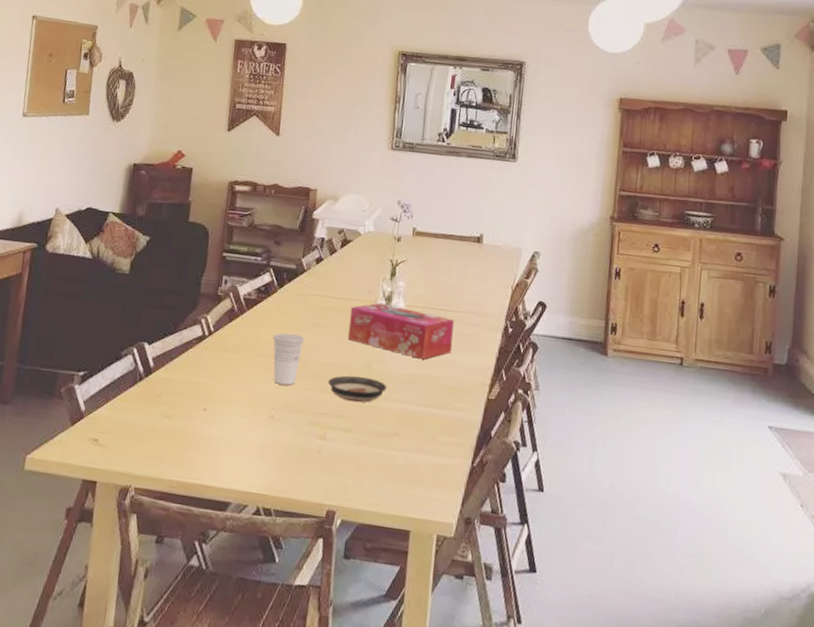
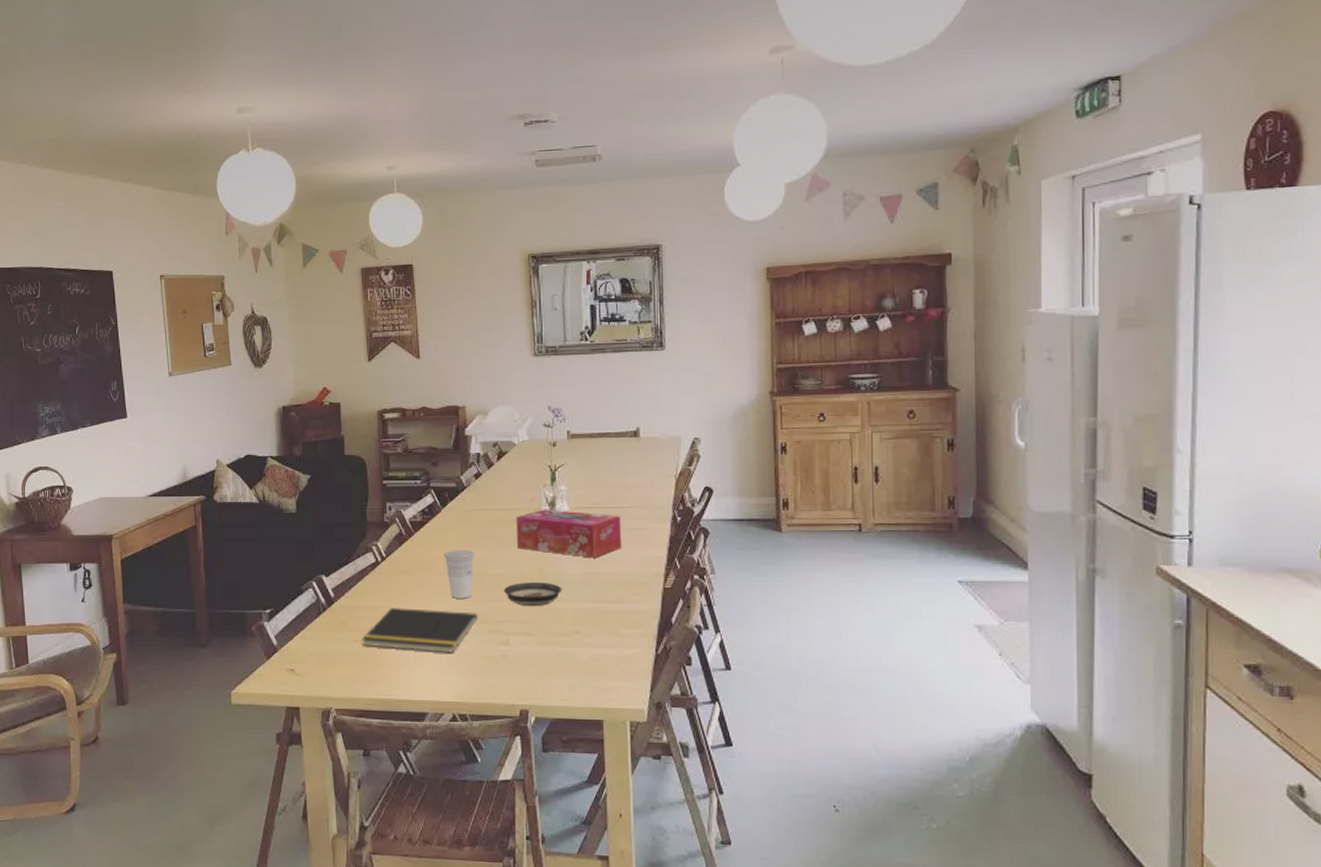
notepad: none [174,386,299,442] -> present [361,607,479,653]

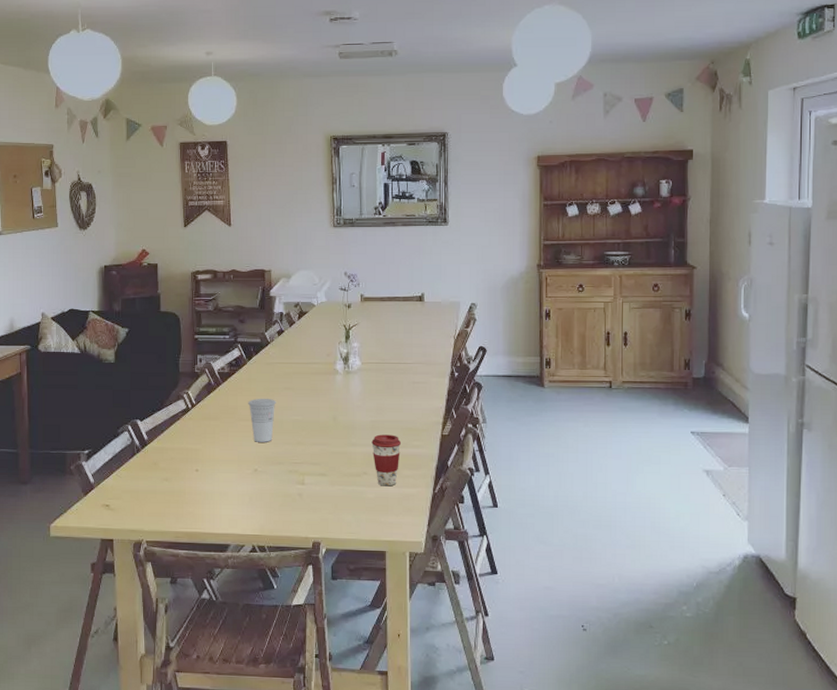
notepad: present [361,607,479,653] -> none [171,449,278,491]
saucer: present [503,582,562,607] -> none [300,428,353,451]
tissue box: present [515,509,622,558] -> none [313,363,407,408]
coffee cup: none [584,588,618,647] -> present [371,434,402,486]

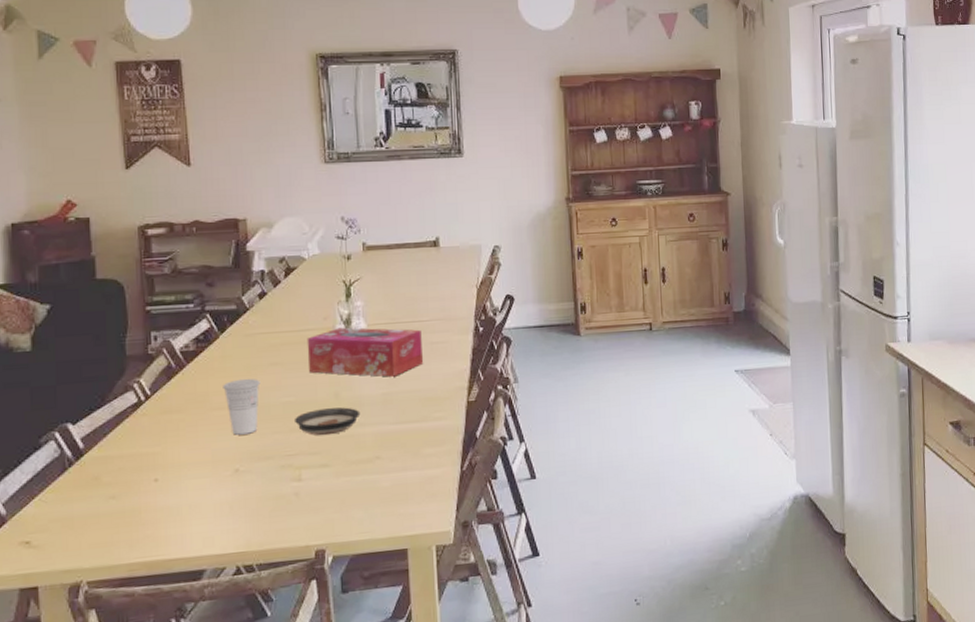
saucer: none [300,428,353,451] -> present [293,407,361,436]
tissue box: none [313,363,407,408] -> present [307,327,424,377]
coffee cup: present [371,434,402,486] -> none [384,407,421,471]

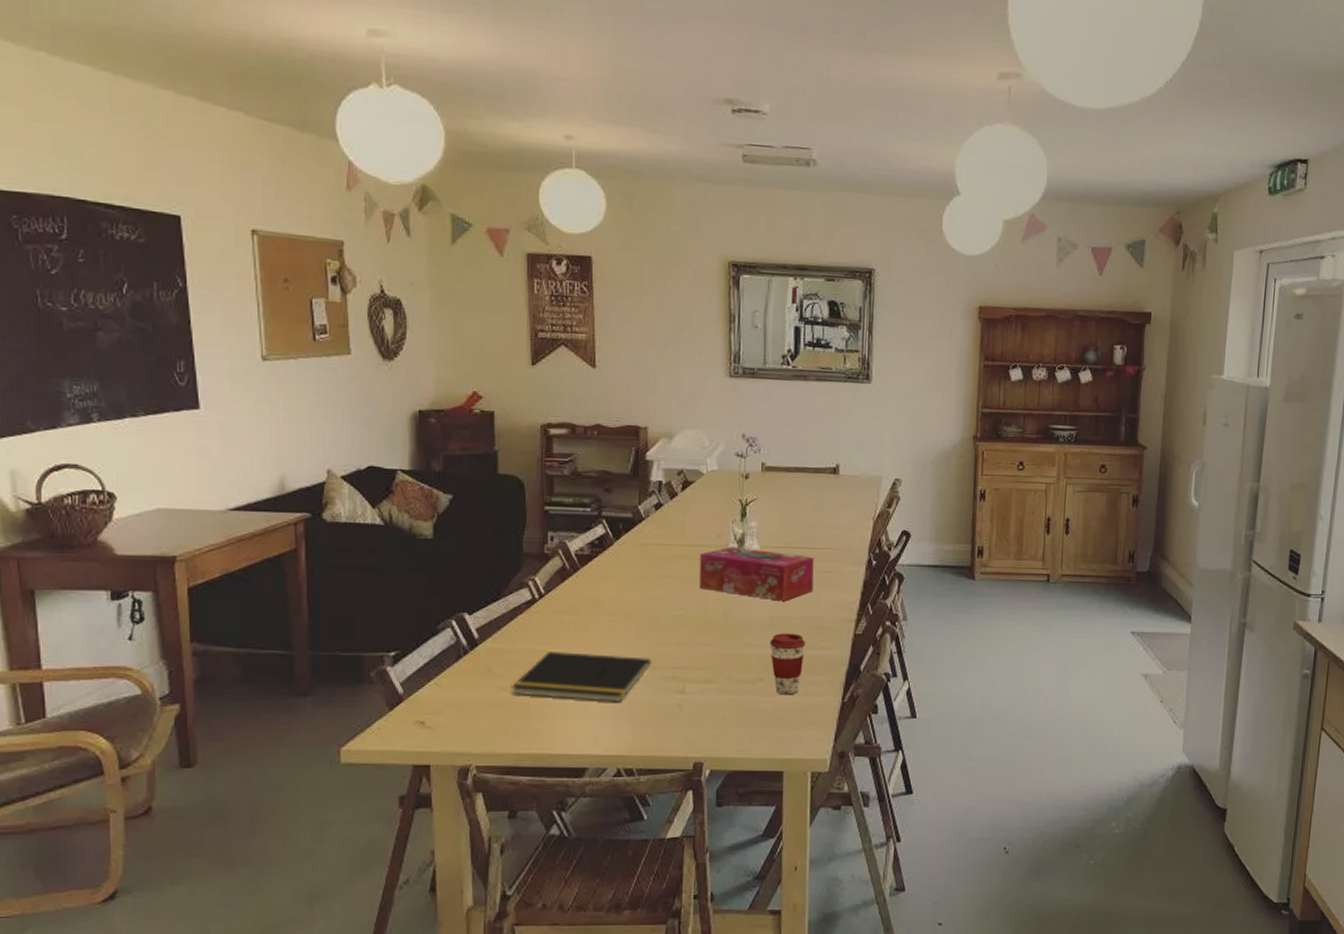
notepad: none [120,448,266,502] -> present [511,651,653,702]
cup: present [223,378,261,435] -> none [614,587,651,642]
saucer: present [293,407,361,436] -> none [681,626,747,652]
coffee cup: none [384,407,421,471] -> present [770,633,806,695]

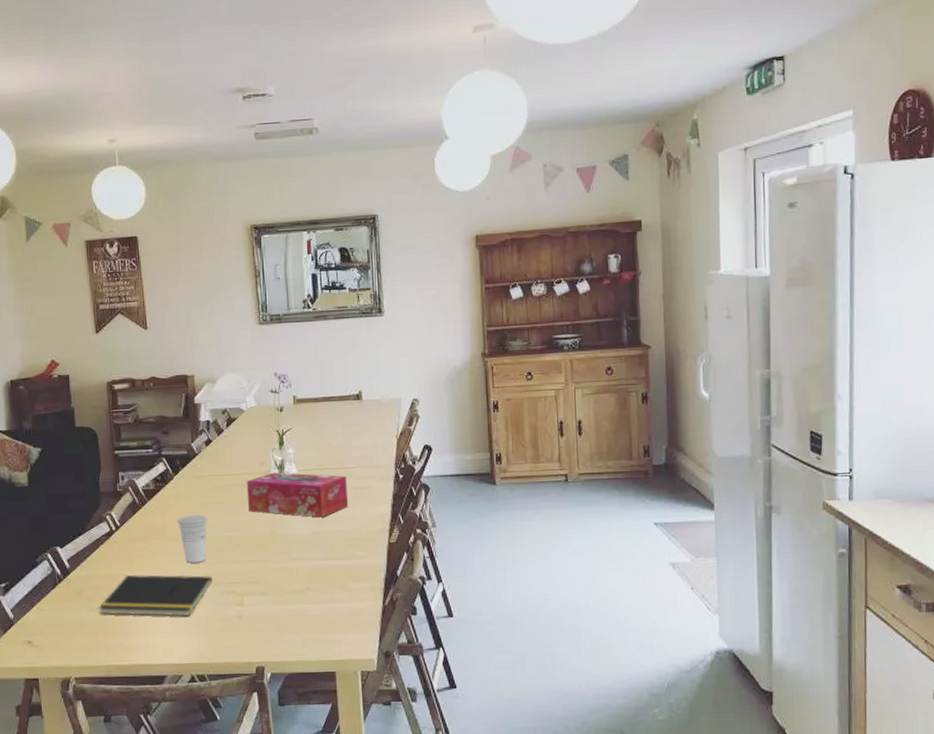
cup: none [614,587,651,642] -> present [177,514,208,563]
coffee cup: present [770,633,806,695] -> none [314,546,346,602]

